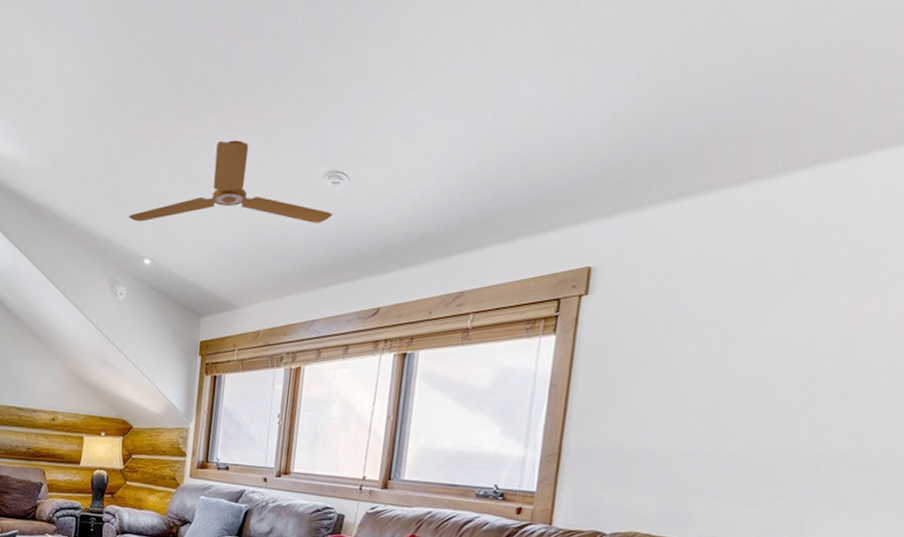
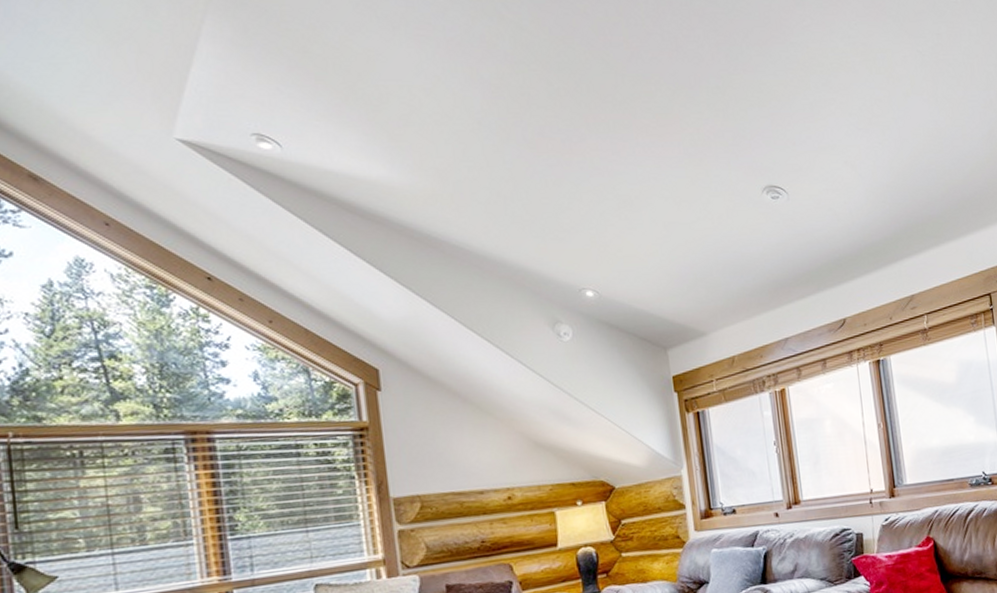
ceiling fan: present [128,140,334,223] -> none [554,156,781,249]

